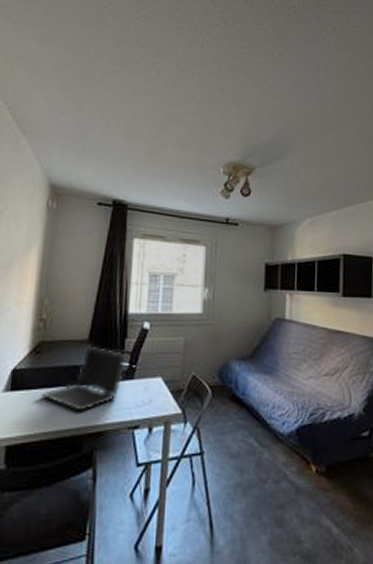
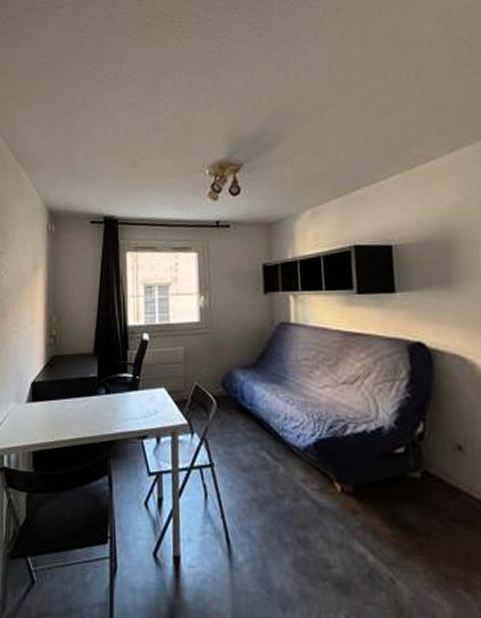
laptop computer: present [40,345,126,411] -> none [57,358,129,421]

